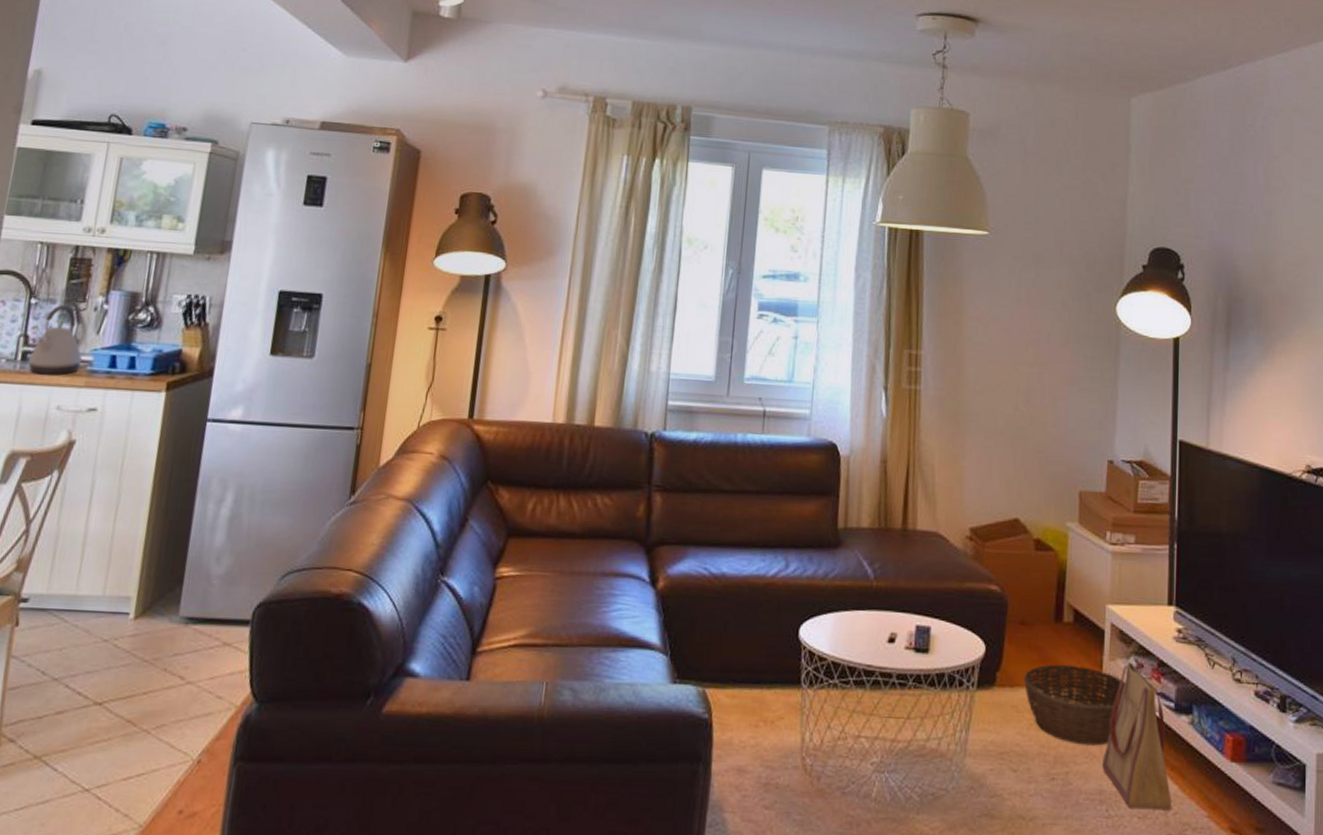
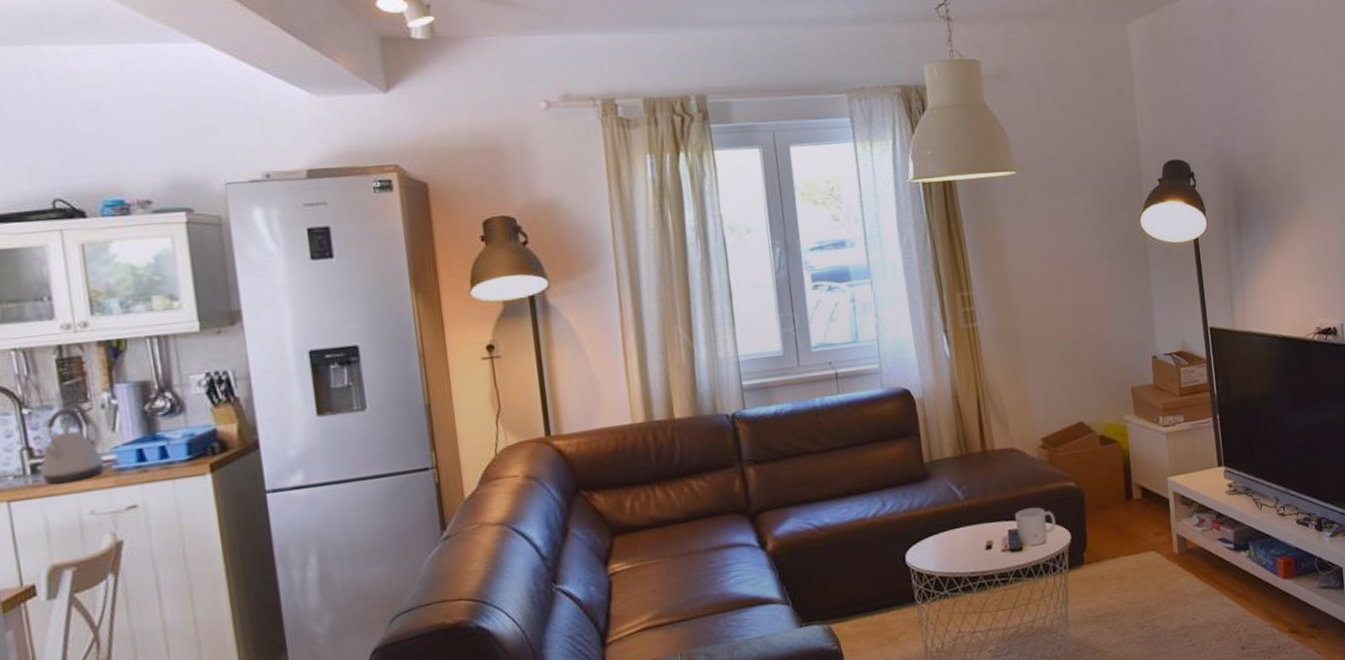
mug: none [925,605,971,651] -> present [1014,507,1056,547]
basket: present [1023,664,1126,746] -> none [1107,532,1192,595]
shopping bag: present [1102,662,1173,811] -> none [1181,519,1243,635]

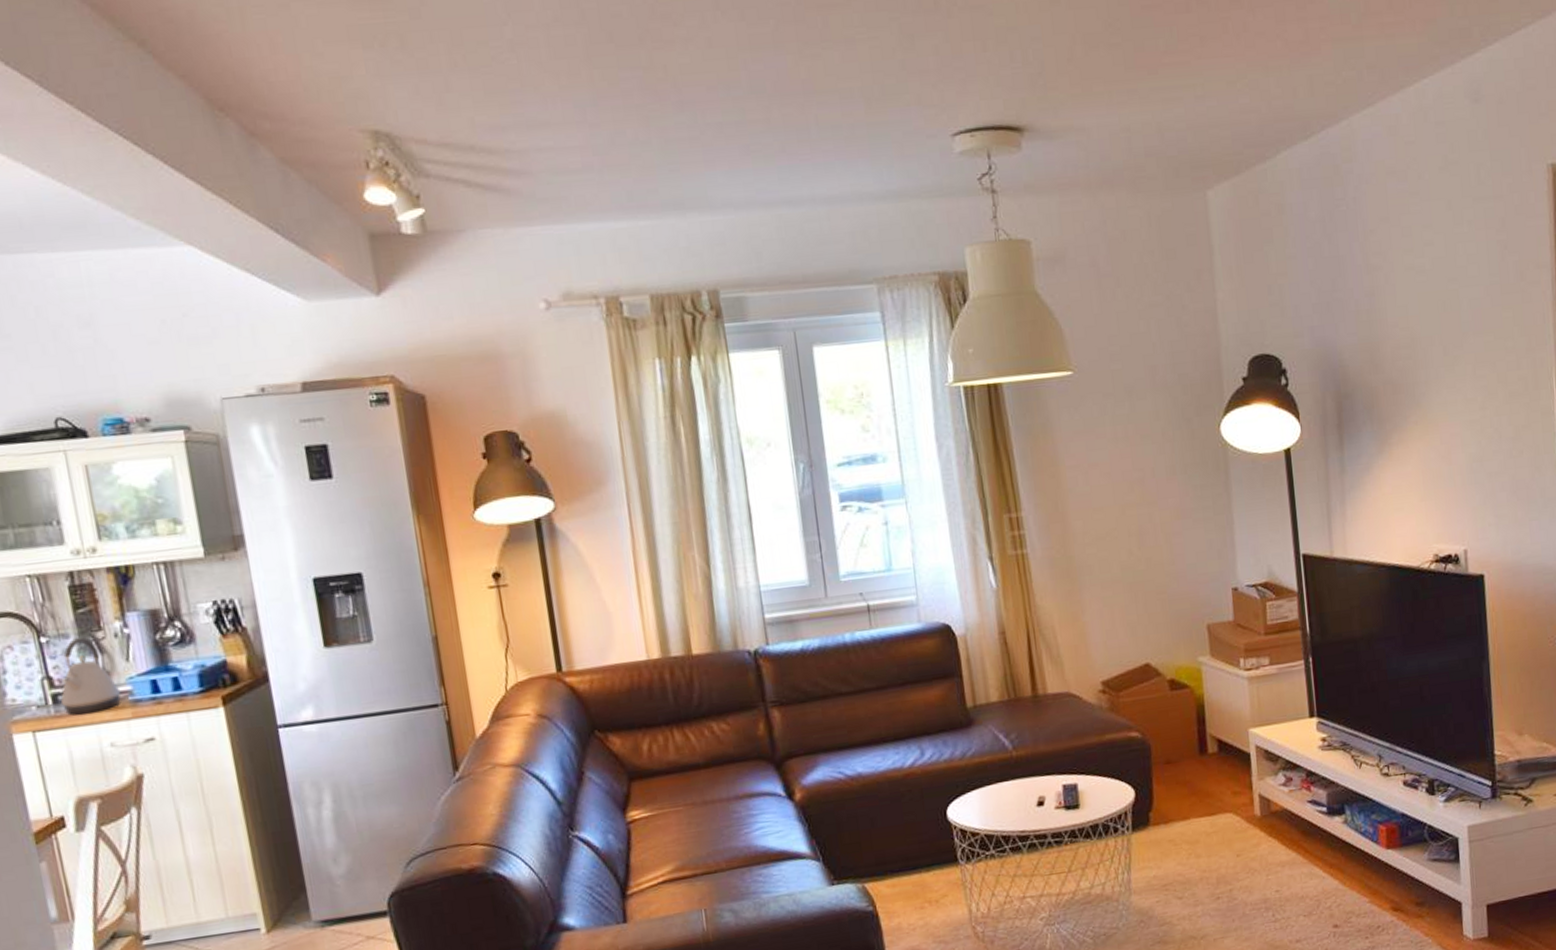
mug: present [1014,507,1056,547] -> none [1070,760,1118,804]

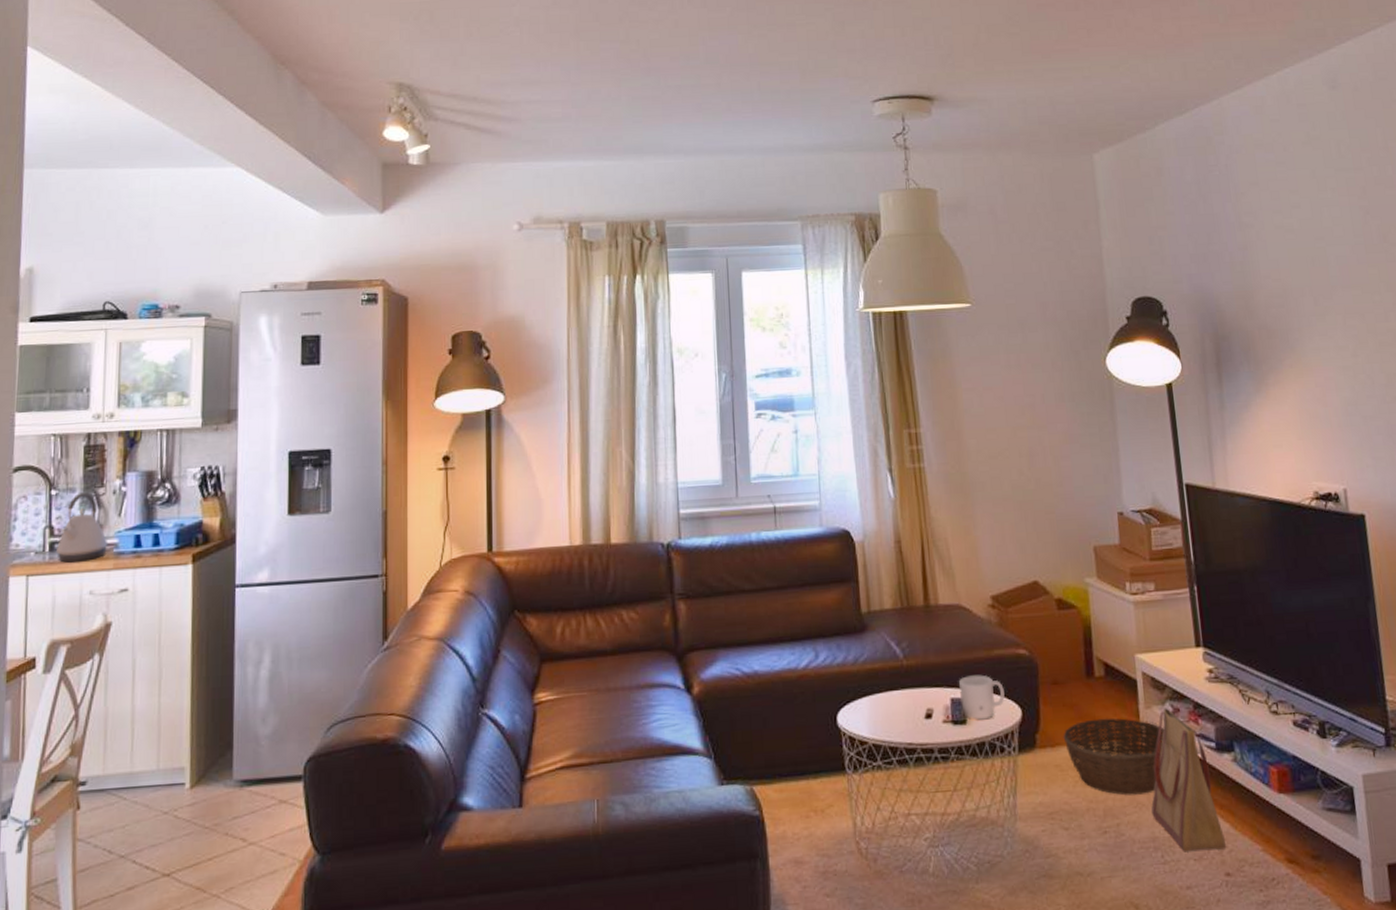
mug: none [1070,760,1118,804] -> present [958,675,1005,720]
basket: none [1176,791,1277,863] -> present [1063,718,1165,795]
shopping bag: none [1263,778,1335,910] -> present [1151,708,1227,852]

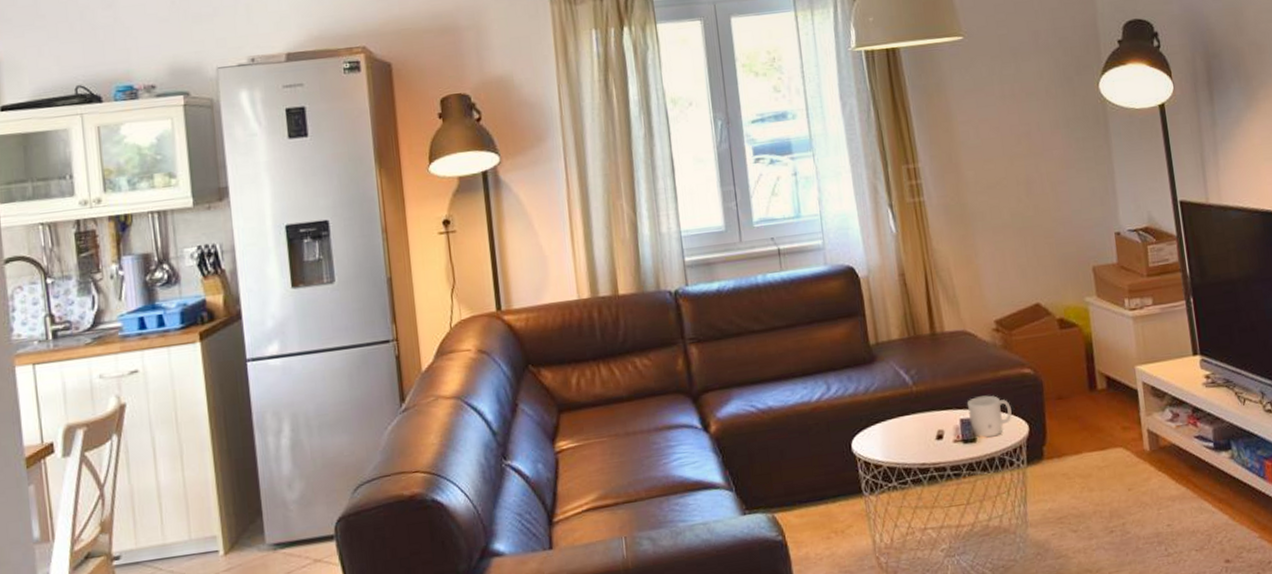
kettle: present [57,492,108,564] -> none [60,279,112,350]
basket: present [1063,718,1165,795] -> none [1069,426,1165,497]
shopping bag: present [1151,708,1227,852] -> none [1154,414,1226,544]

